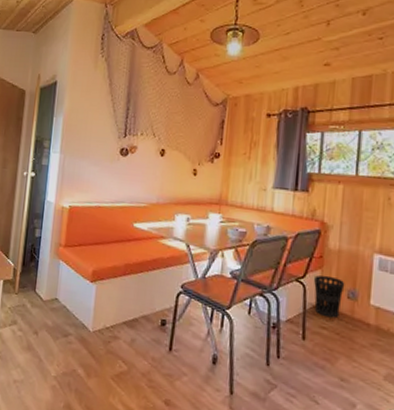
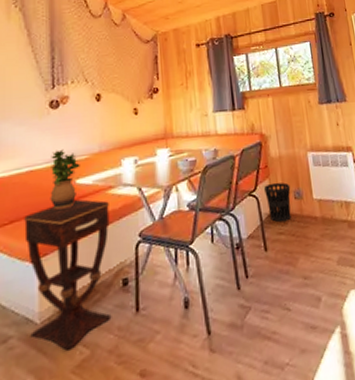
side table: none [84,239,159,361] -> present [24,199,112,351]
potted plant: none [111,193,139,246] -> present [50,149,80,210]

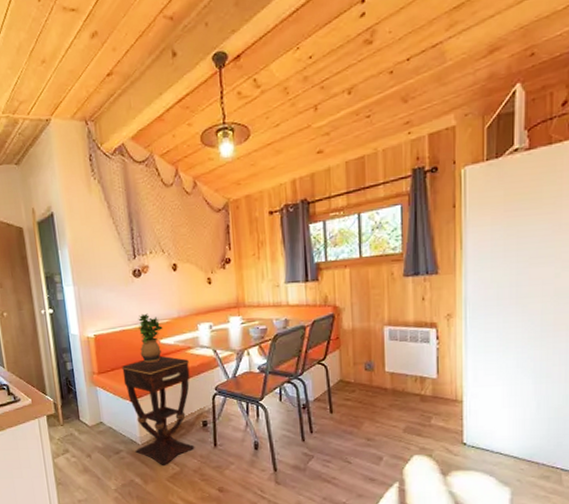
wastebasket: present [264,182,291,223] -> none [334,353,362,390]

